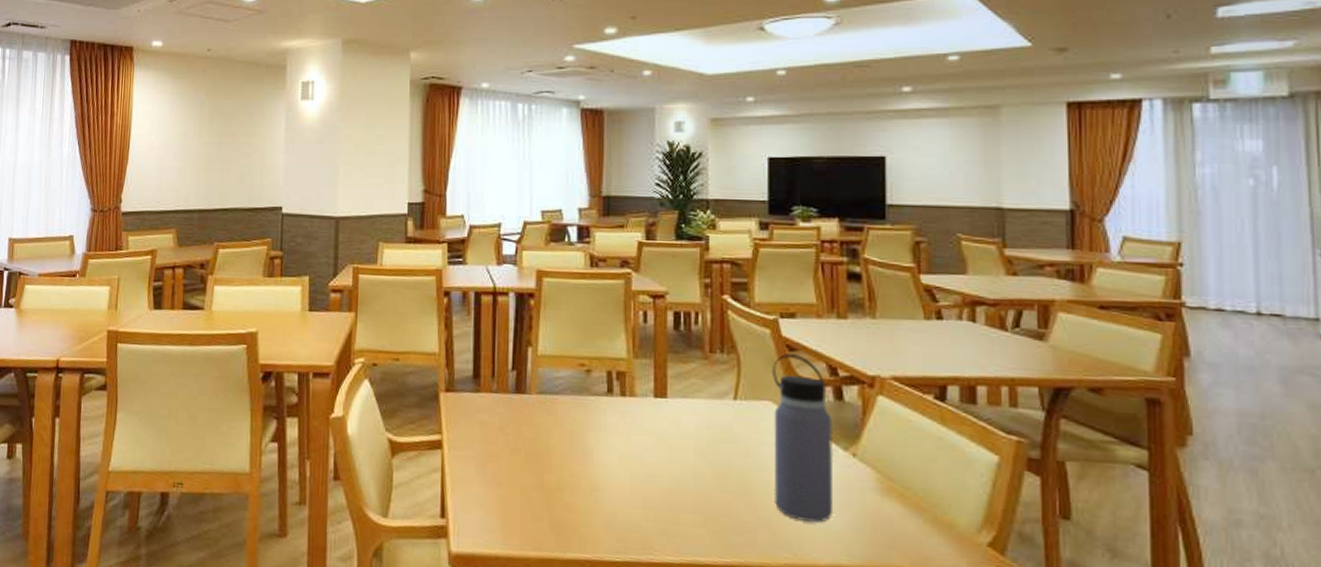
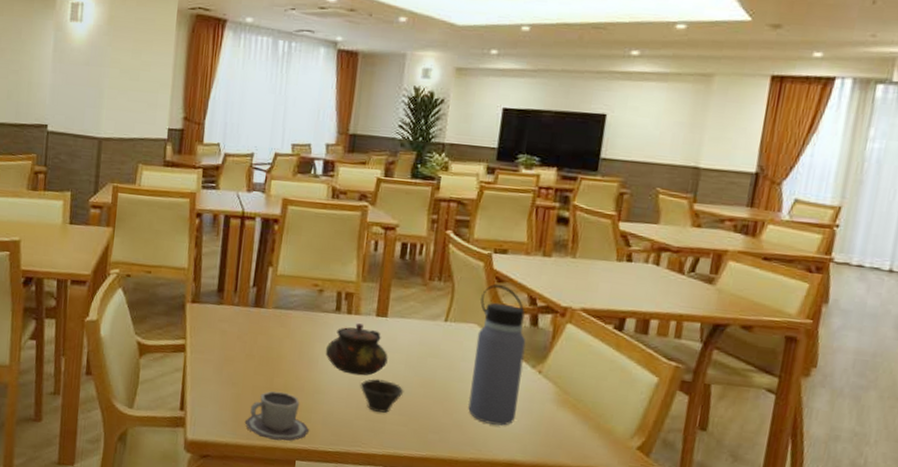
cup: none [515,490,592,551] -> present [244,391,310,441]
teapot: none [600,406,673,468] -> present [325,323,388,376]
cup: none [644,471,696,512] -> present [360,379,404,413]

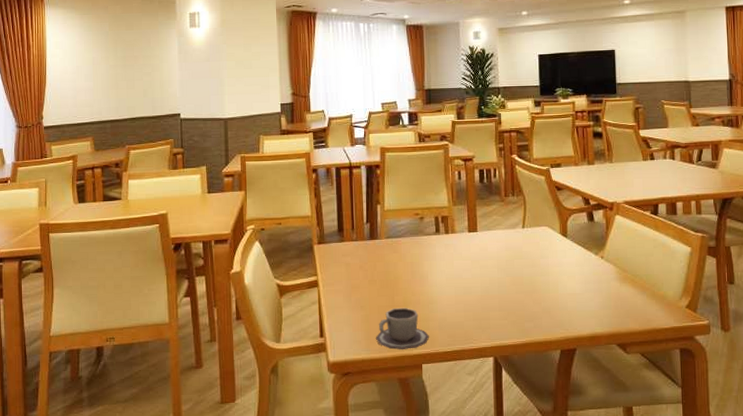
teapot: present [325,323,388,376] -> none [432,240,483,284]
cup: present [360,379,404,413] -> none [464,284,500,311]
water bottle: present [468,284,526,426] -> none [546,192,590,306]

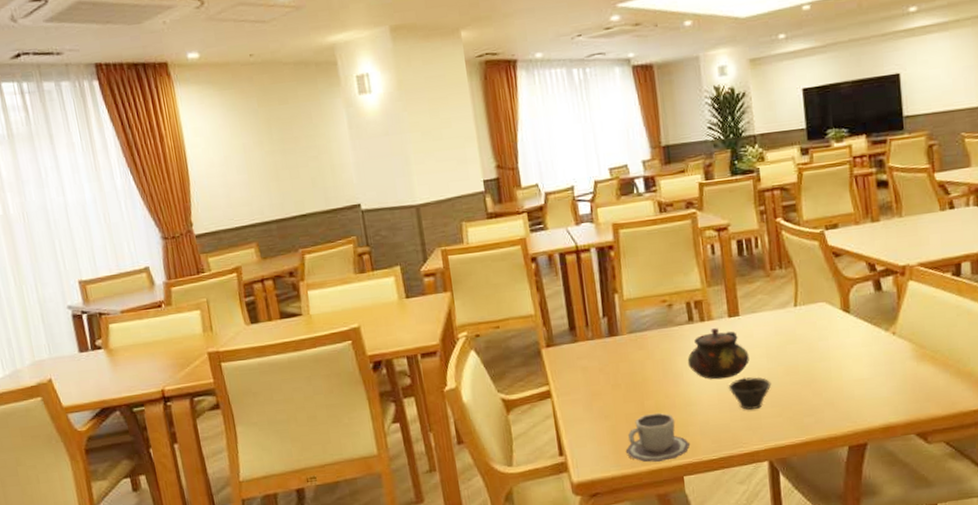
teapot: none [432,240,483,284] -> present [687,328,749,380]
cup: none [464,284,500,311] -> present [728,377,772,410]

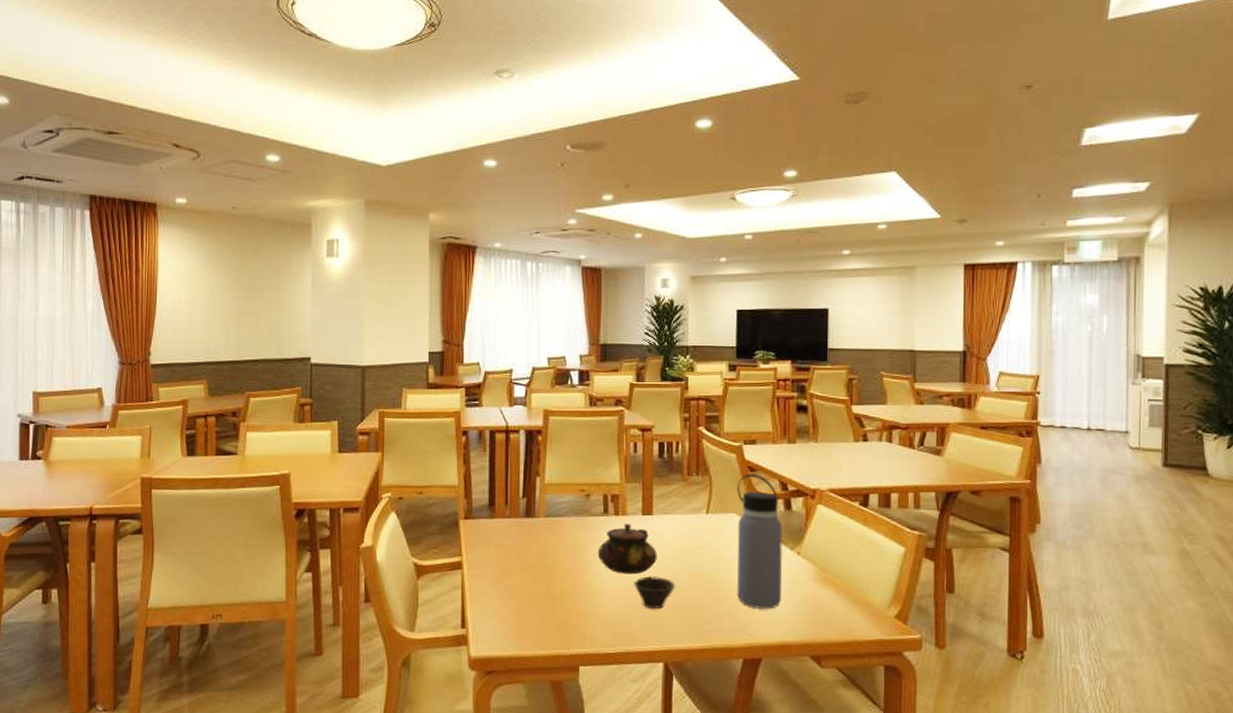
cup: present [625,412,691,462] -> none [526,598,590,648]
water bottle: none [822,258,881,395] -> present [736,473,783,609]

